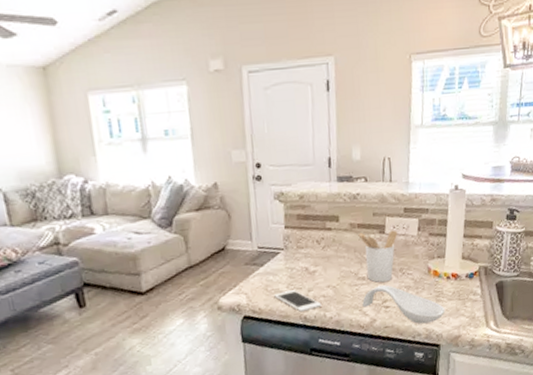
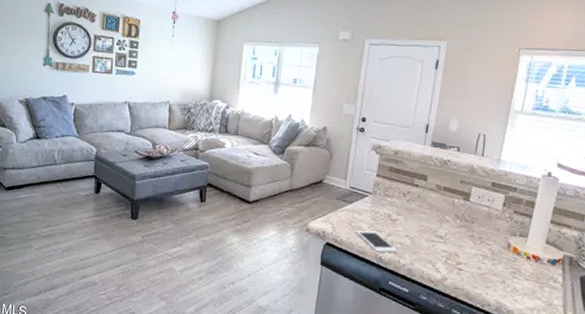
utensil holder: present [358,230,398,283] -> none [443,195,482,246]
spoon rest: present [362,285,445,324] -> none [436,248,520,297]

